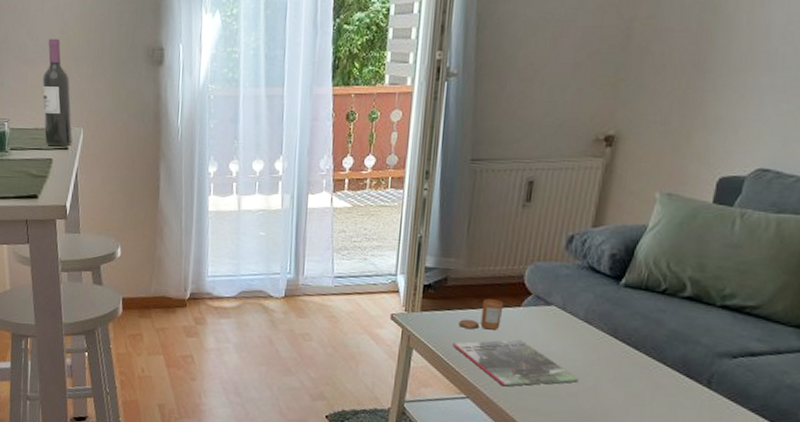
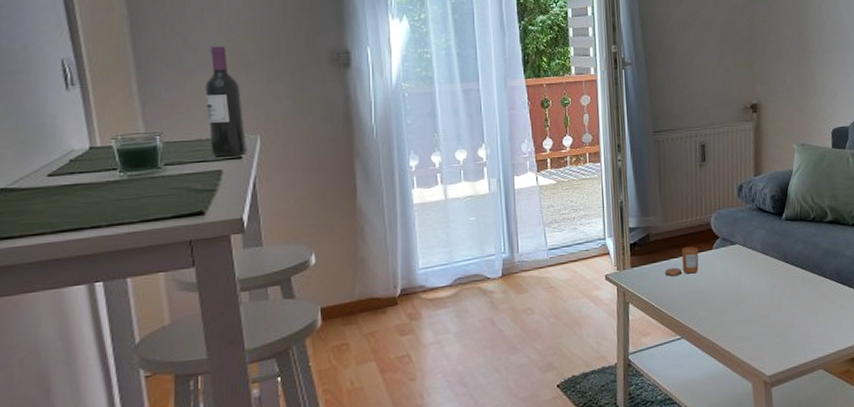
magazine: present [453,339,579,387] -> none [663,277,767,321]

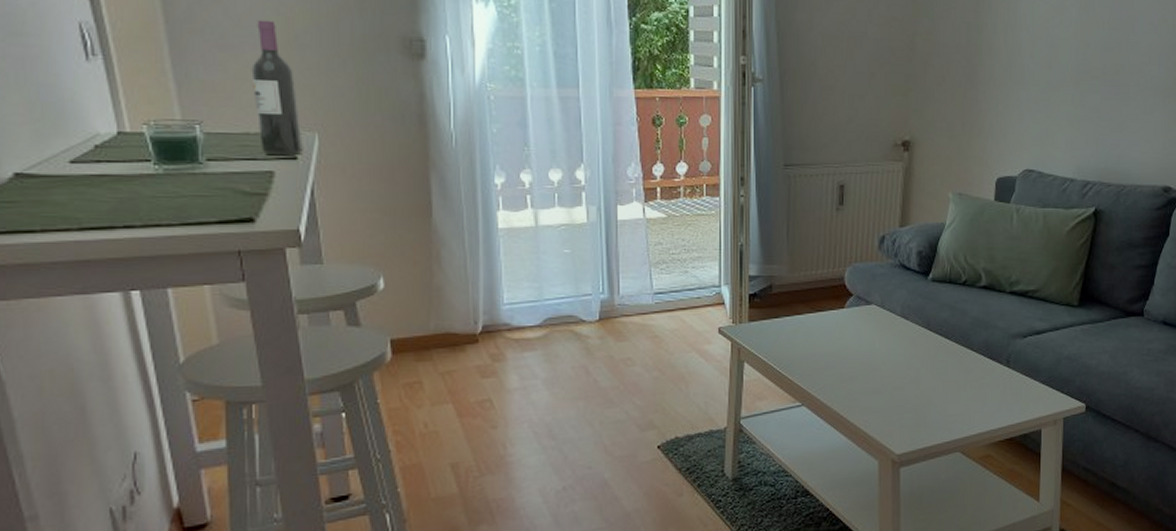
candle: present [665,246,699,276] -> none [788,303,828,335]

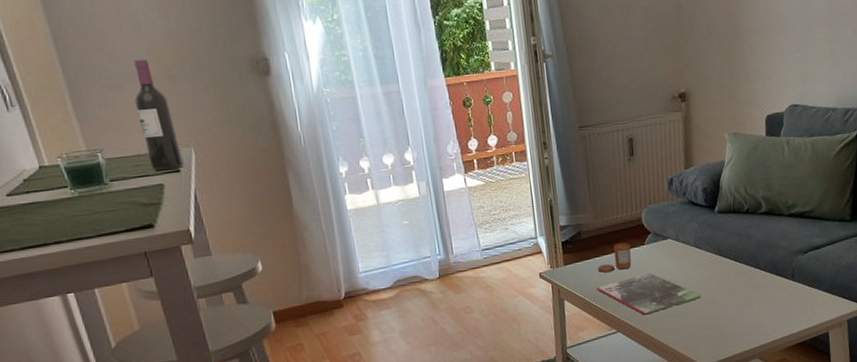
magazine: none [783,341,902,389] -> present [596,272,701,315]
candle: none [788,303,828,335] -> present [598,242,632,273]

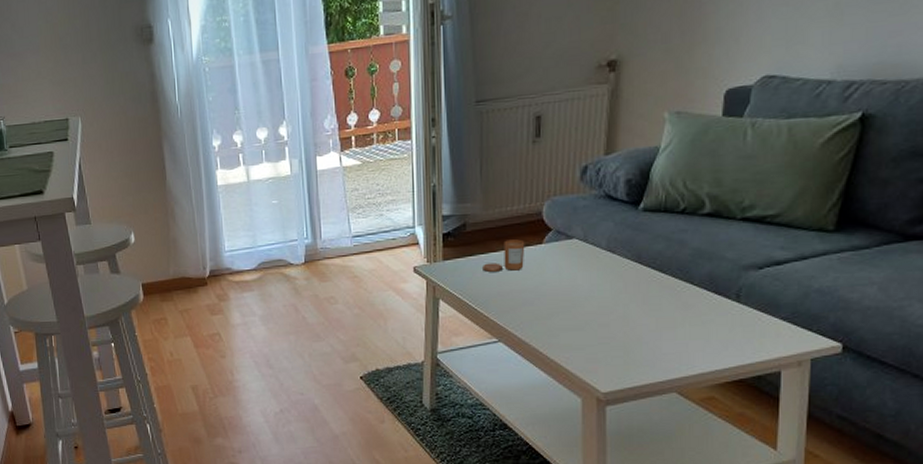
wine bottle: present [133,59,184,171] -> none [32,28,71,139]
magazine: present [596,272,701,315] -> none [479,277,608,326]

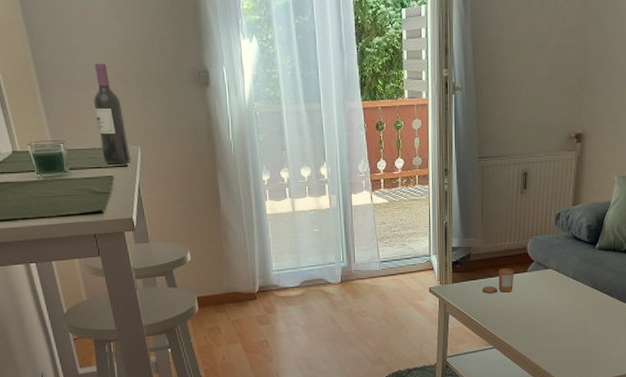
wine bottle: none [32,28,71,139] -> present [93,63,131,165]

